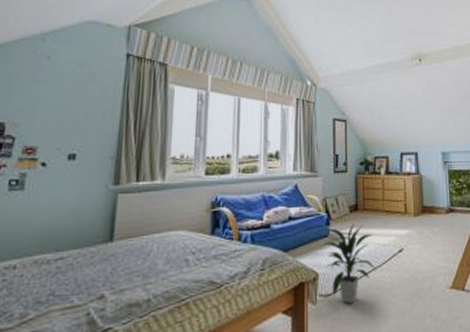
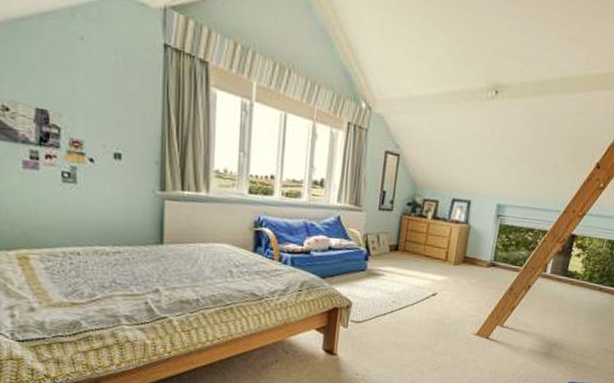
indoor plant: present [324,222,376,304] -> none [359,261,409,333]

